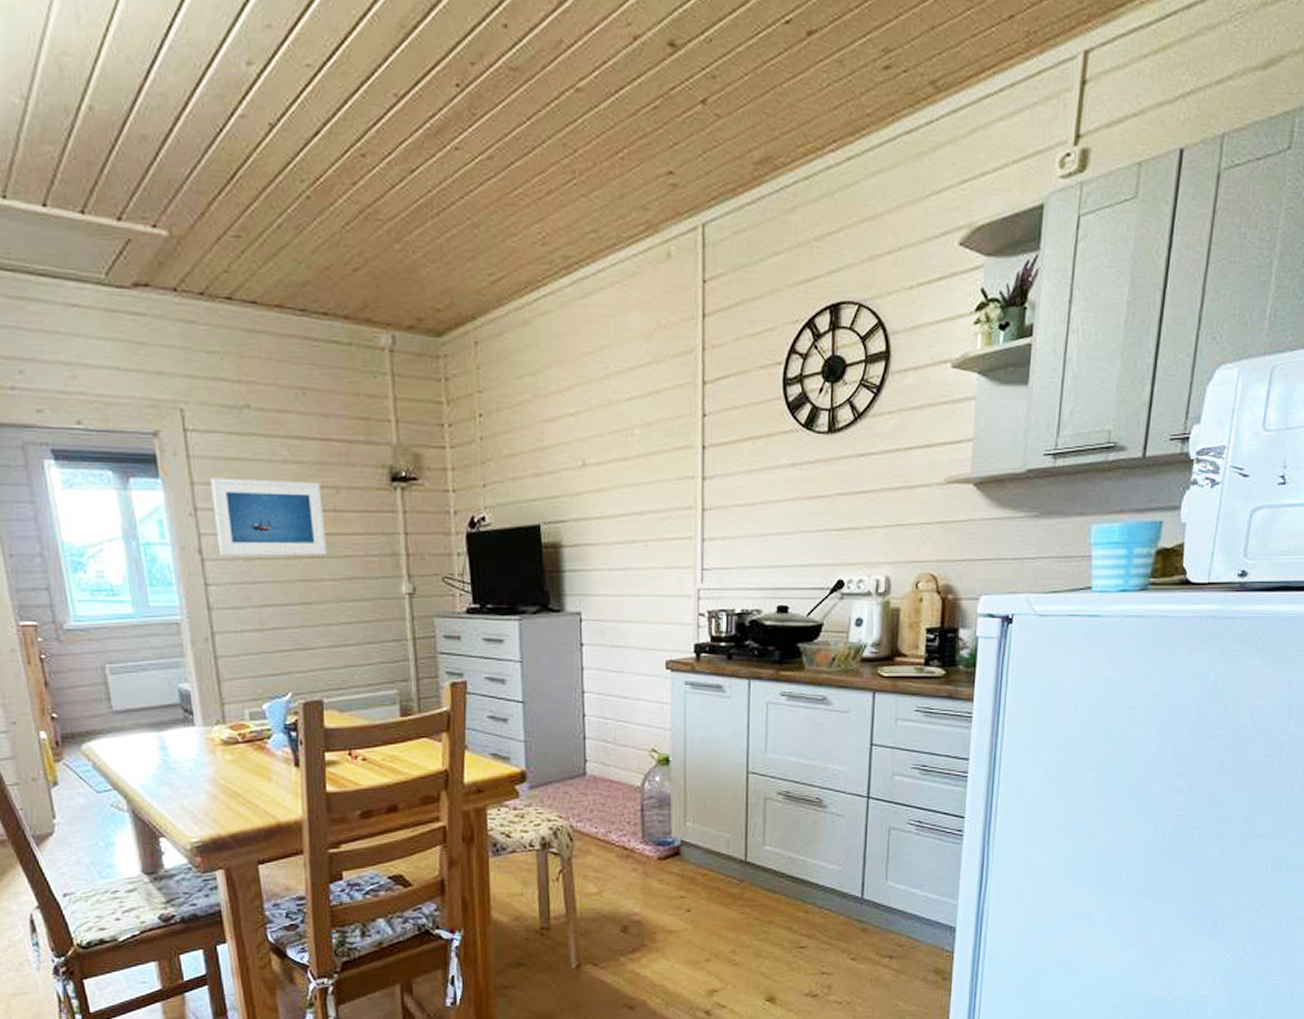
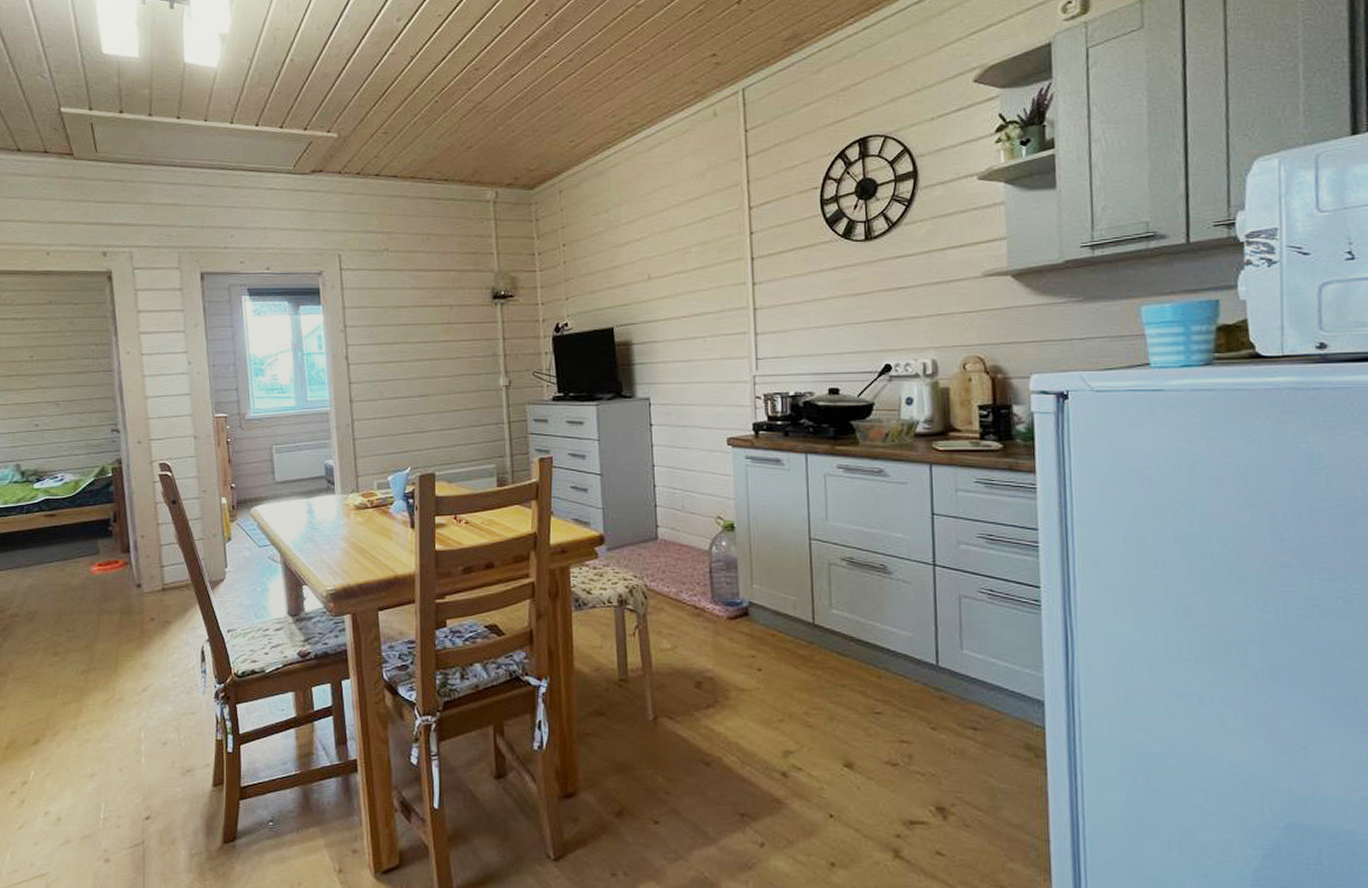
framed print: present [210,477,327,557] -> none [357,302,442,362]

